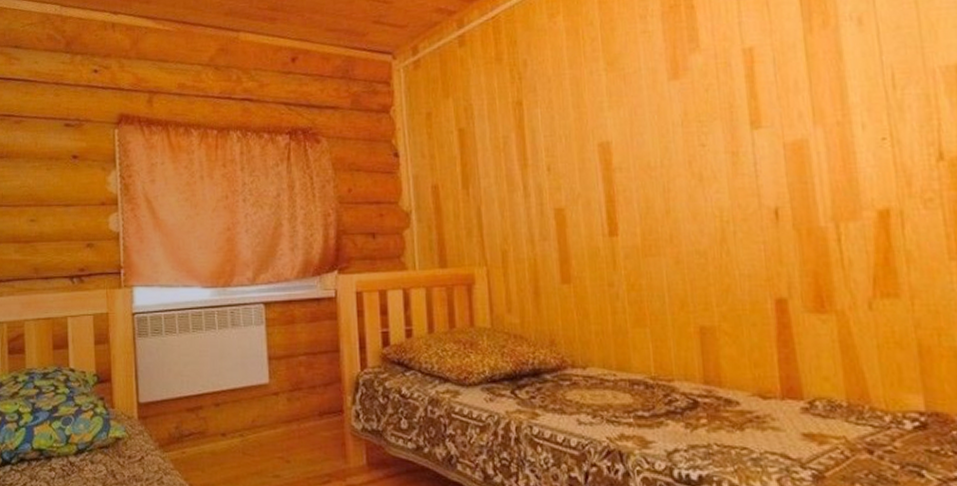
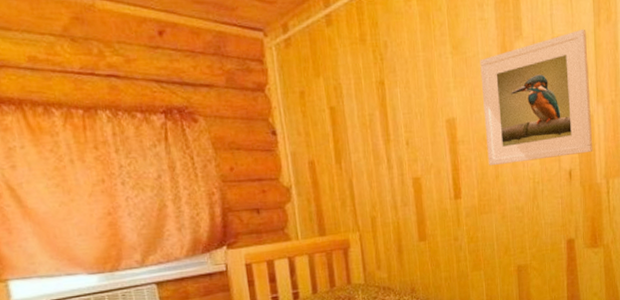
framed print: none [642,36,811,199] -> present [480,28,593,166]

